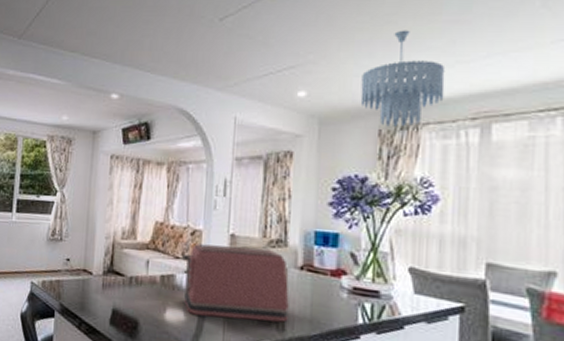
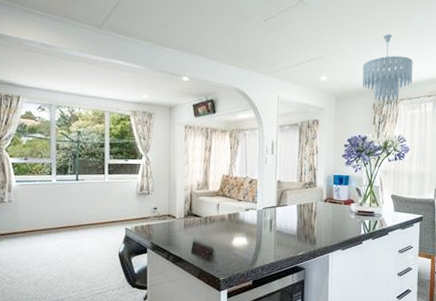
toaster: present [182,243,289,322] -> none [244,189,318,240]

